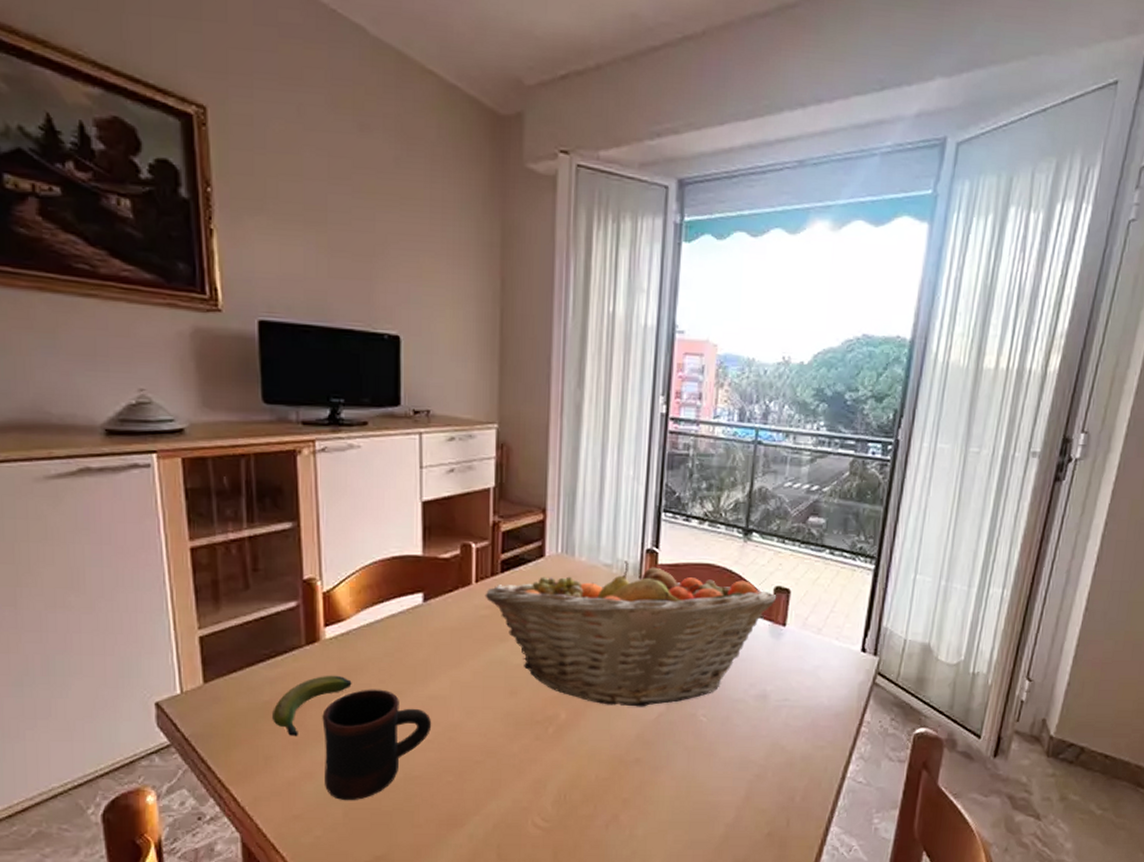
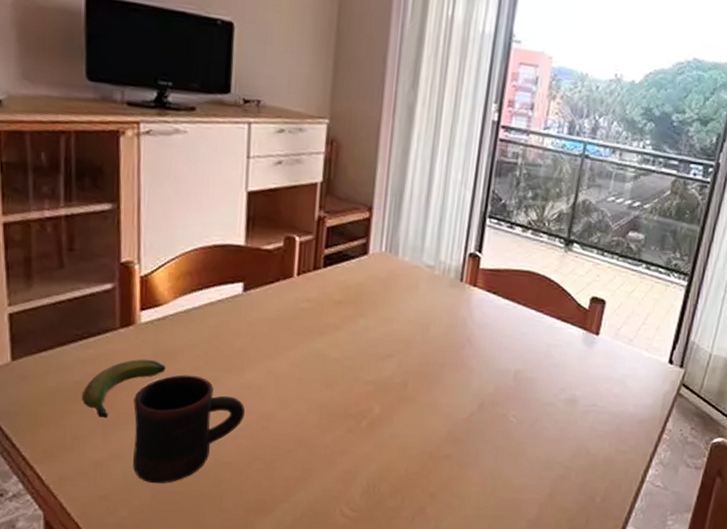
fruit basket: present [485,561,777,707] -> none [306,263,593,406]

